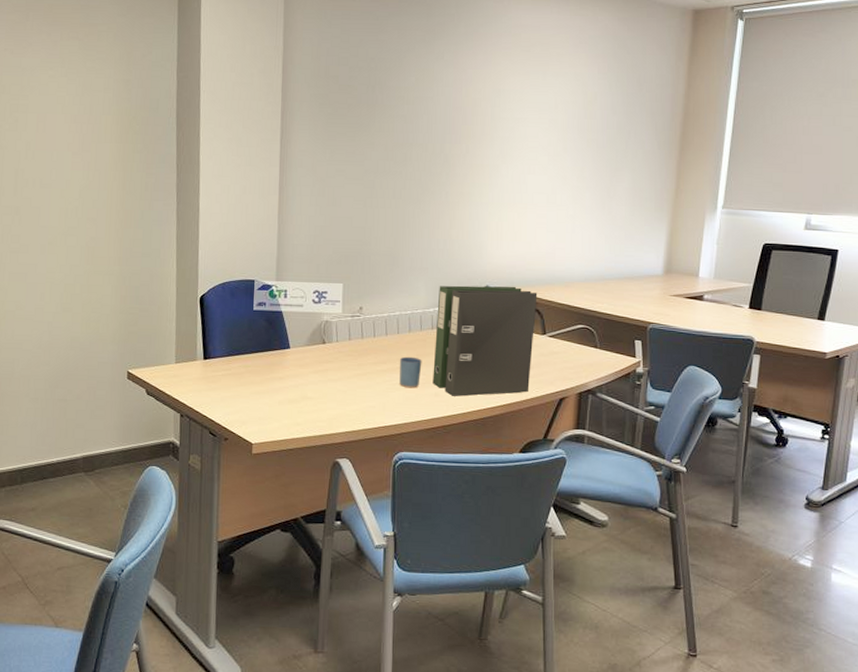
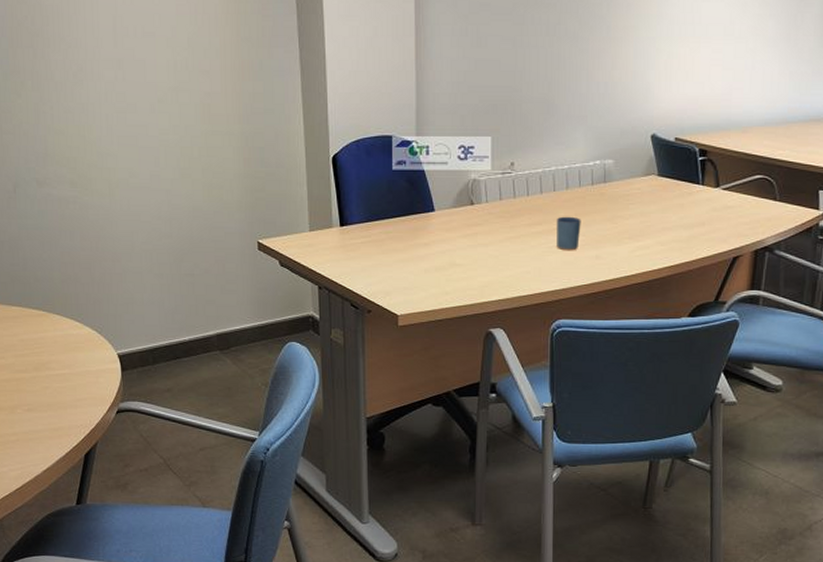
binder: present [433,285,538,396] -> none [593,133,711,258]

